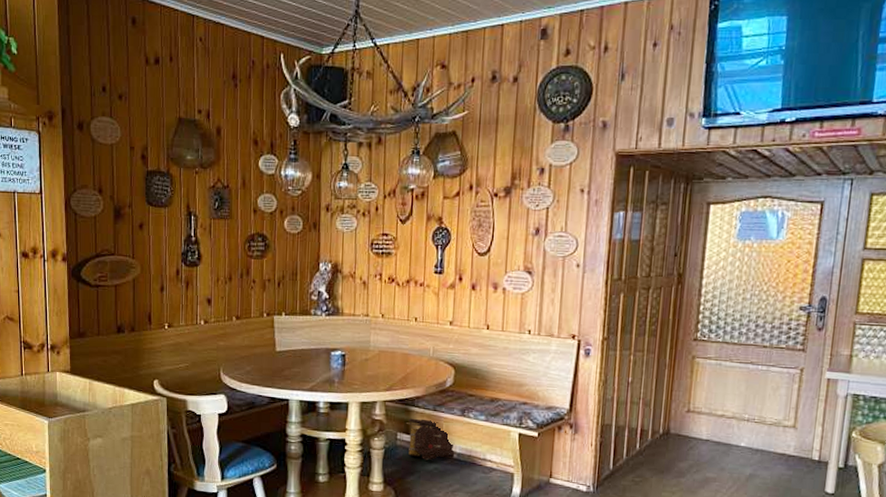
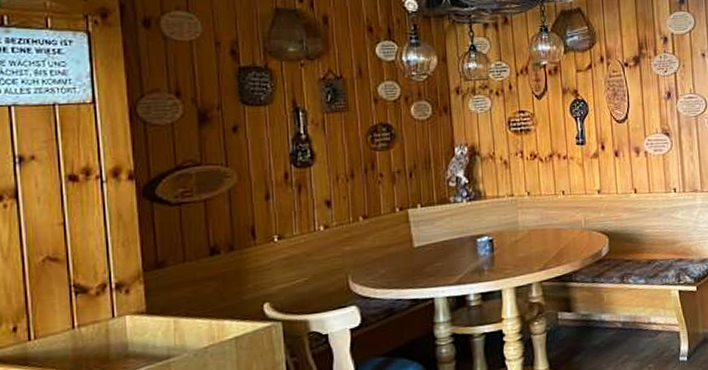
backpack: present [405,418,455,461] -> none [565,293,620,336]

